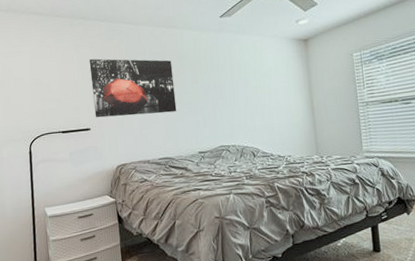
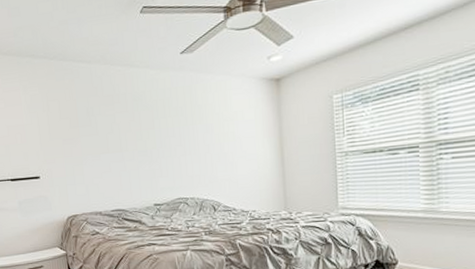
wall art: present [89,58,177,118] -> none [37,101,131,166]

